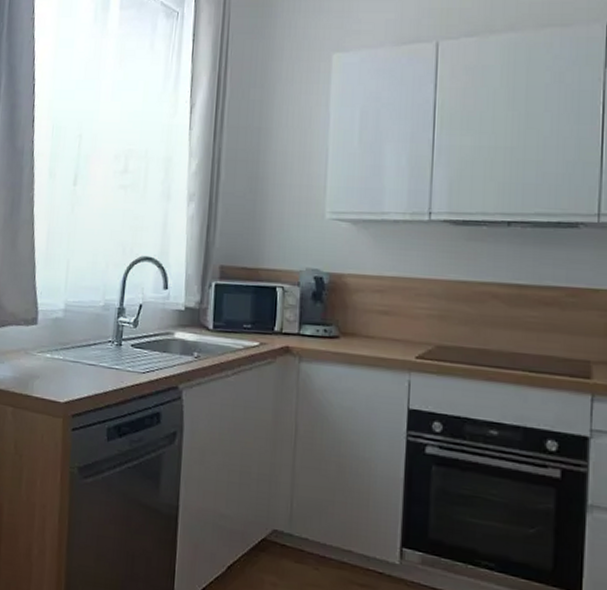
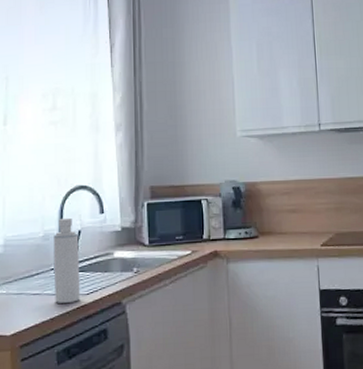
spray bottle: none [110,289,140,379] -> present [53,217,80,303]

